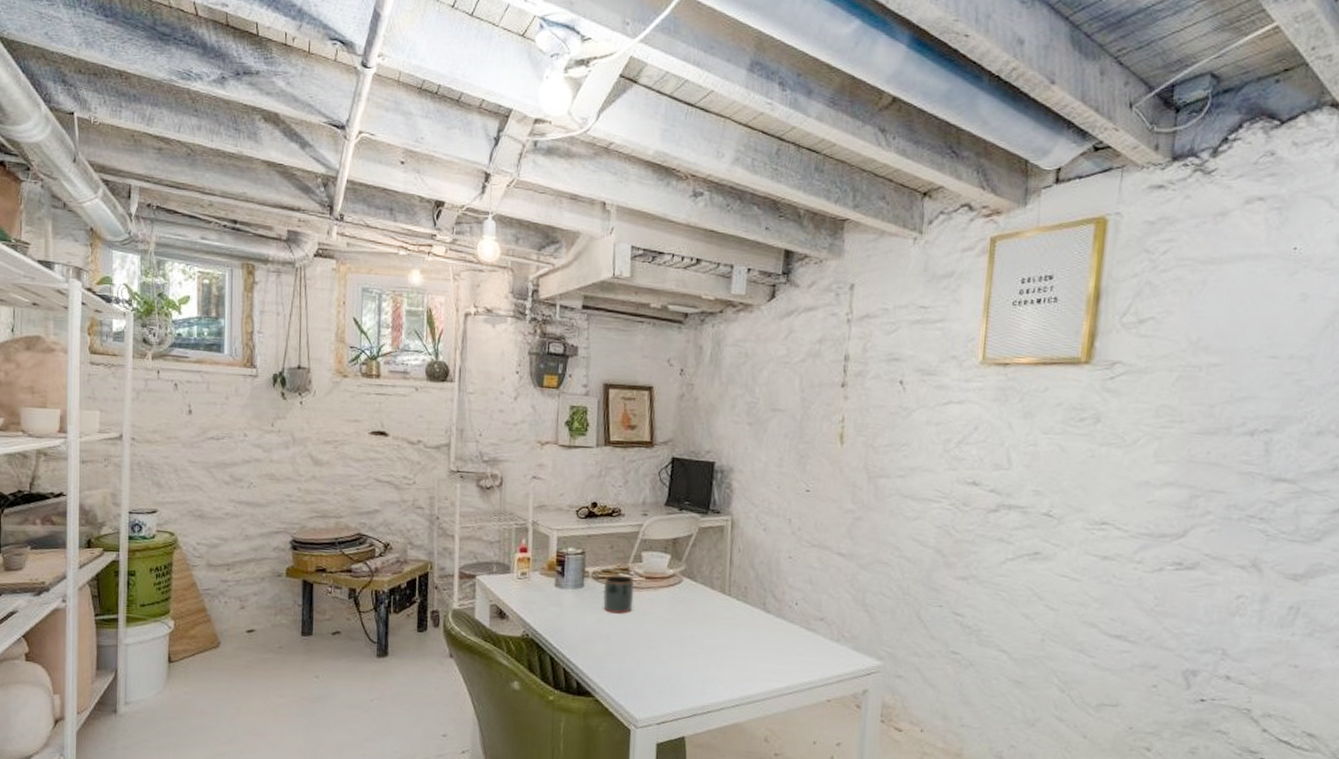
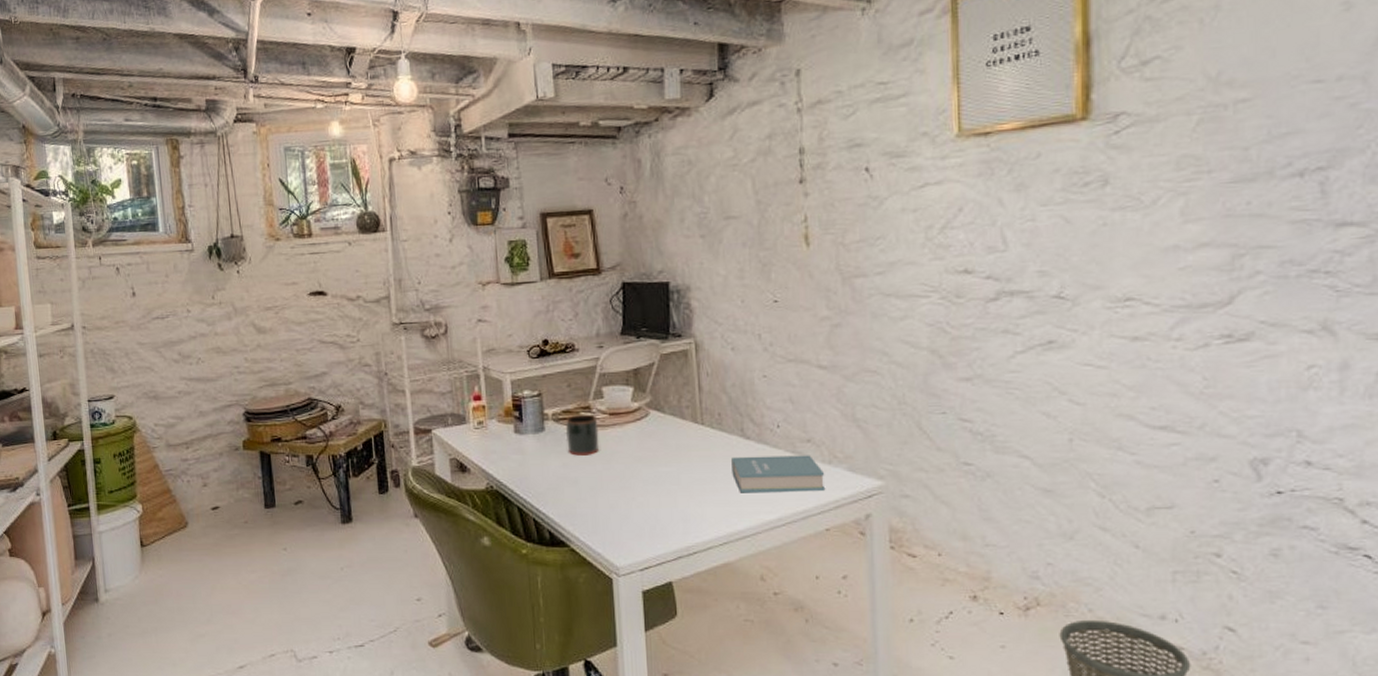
book: none [750,627,832,666] -> present [731,455,826,493]

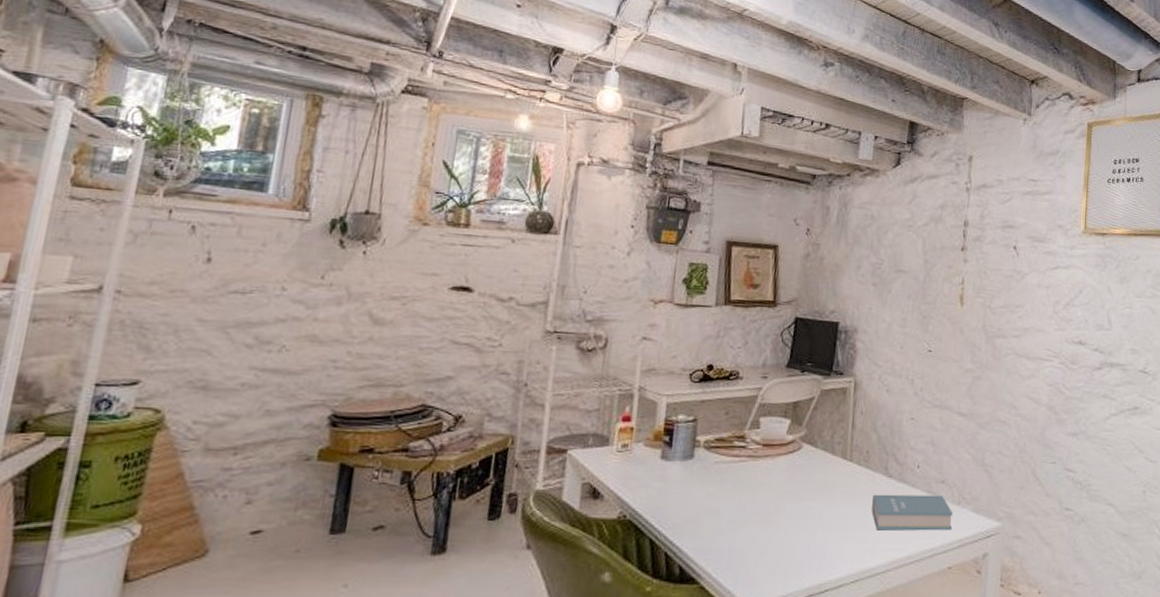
mug: present [565,414,599,456] -> none [714,443,751,486]

